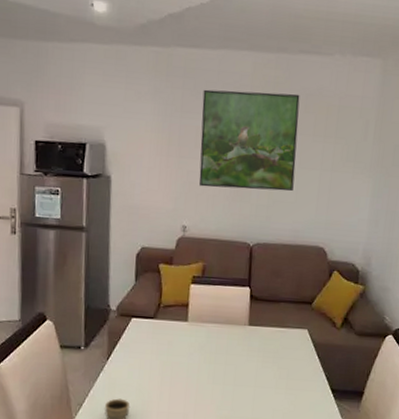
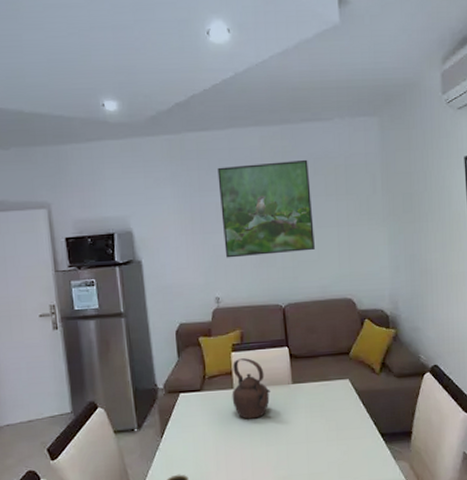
teapot: none [184,292,225,355] -> present [232,358,270,419]

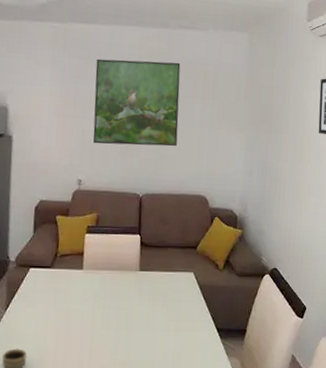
teapot: present [232,358,270,419] -> none [80,241,118,301]

